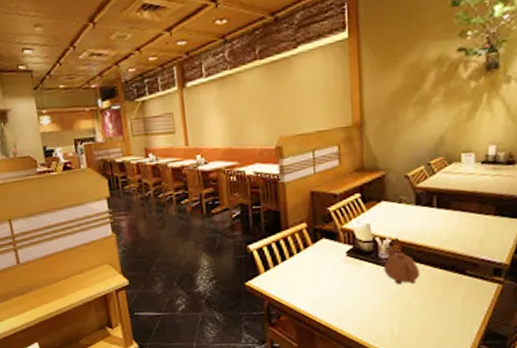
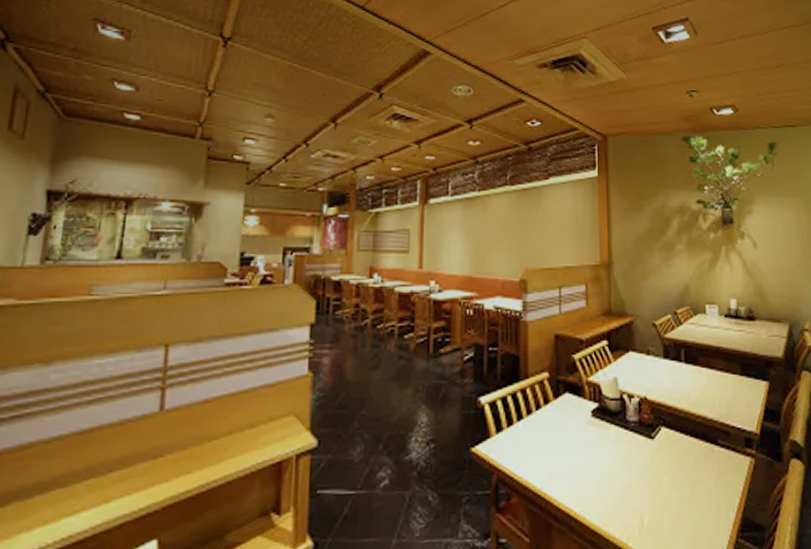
teapot: present [384,245,421,284] -> none [632,404,671,455]

